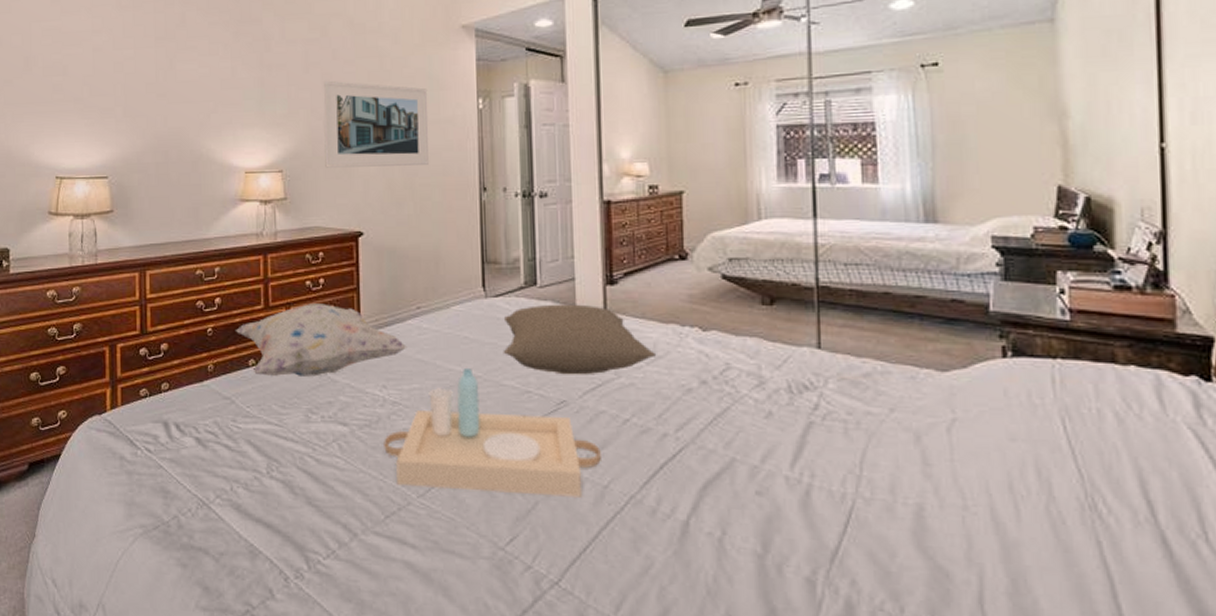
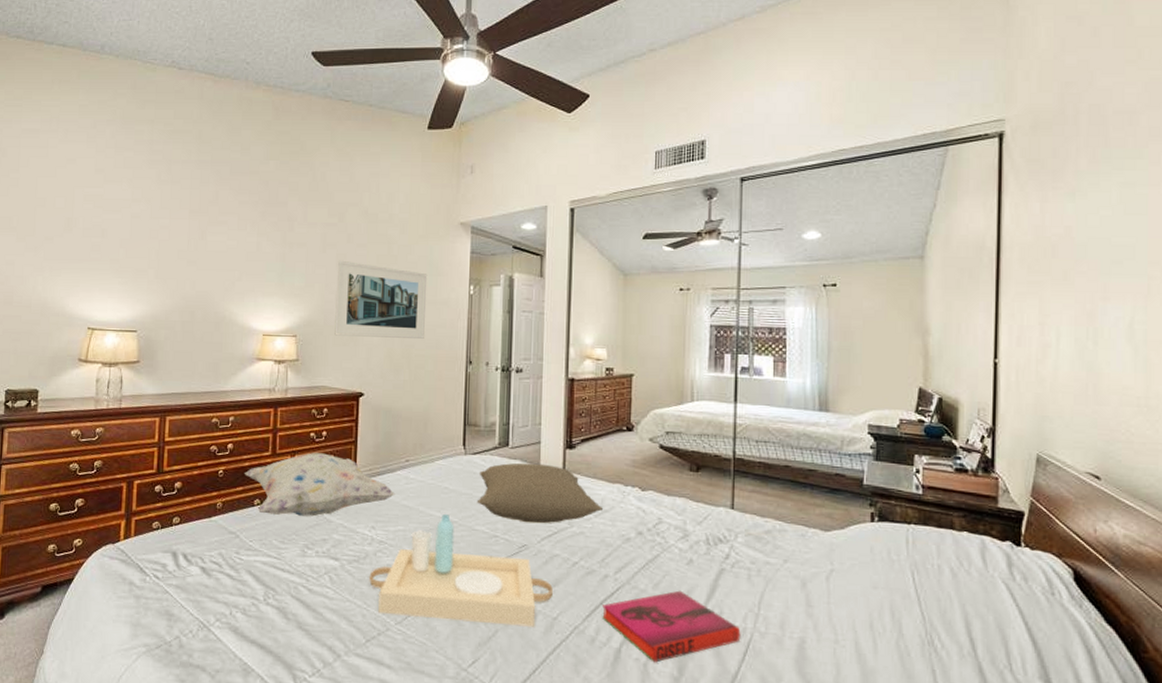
hardback book: none [663,449,840,537] -> present [602,590,741,663]

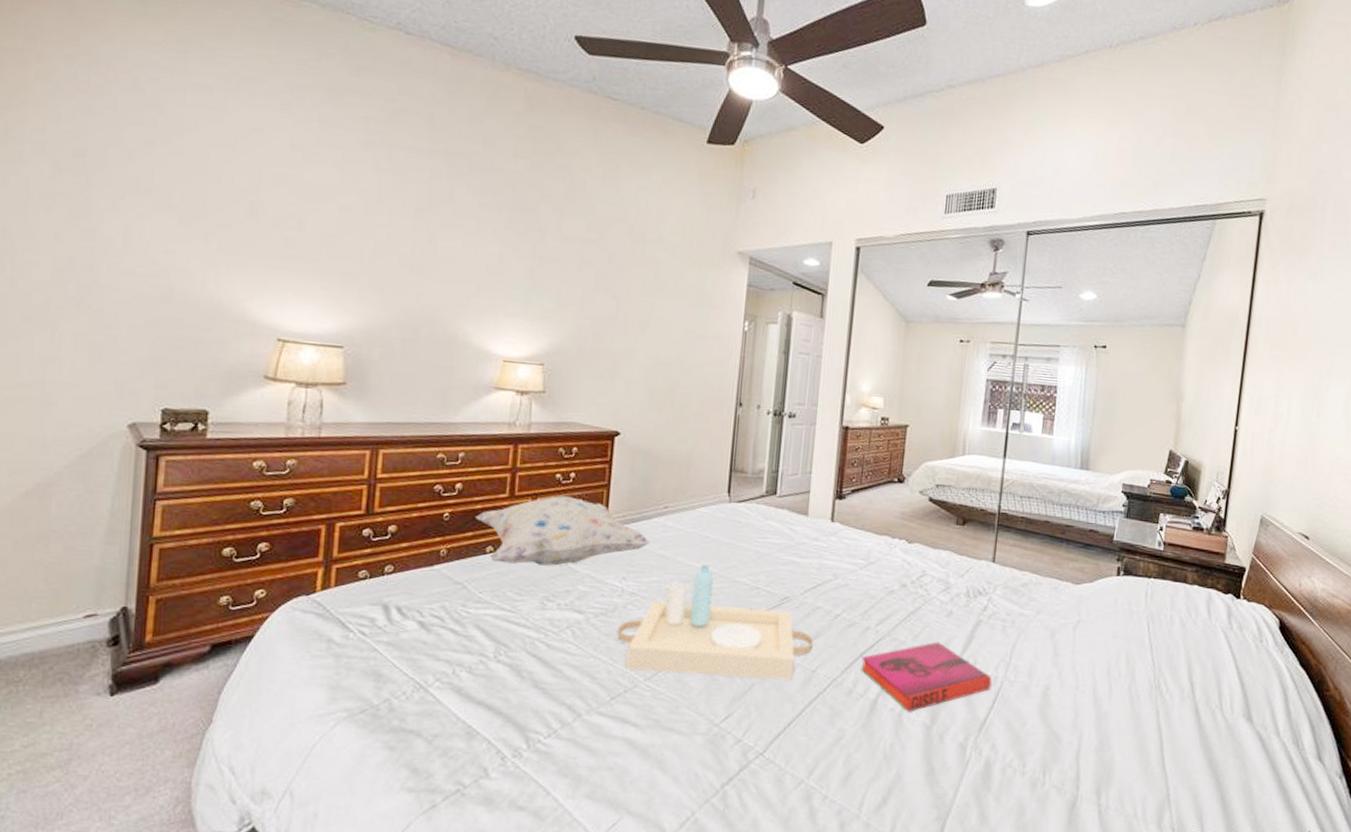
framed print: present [334,260,428,339] -> none [589,282,699,376]
pillow: present [476,463,602,524] -> none [739,512,869,576]

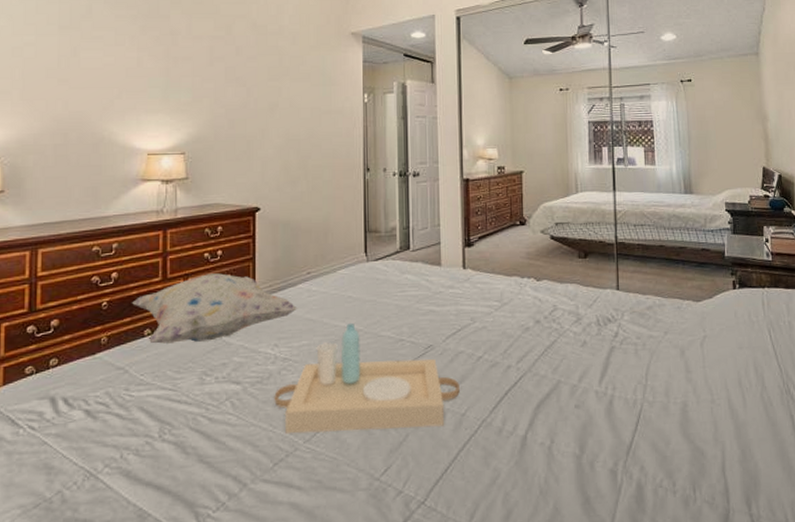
hardback book: present [861,641,992,712] -> none [507,372,633,444]

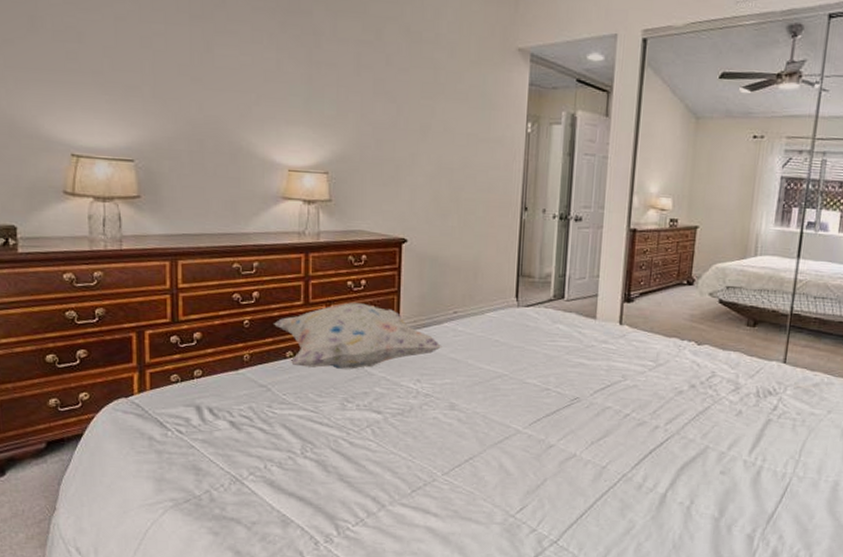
serving tray: present [274,322,460,434] -> none [414,366,603,477]

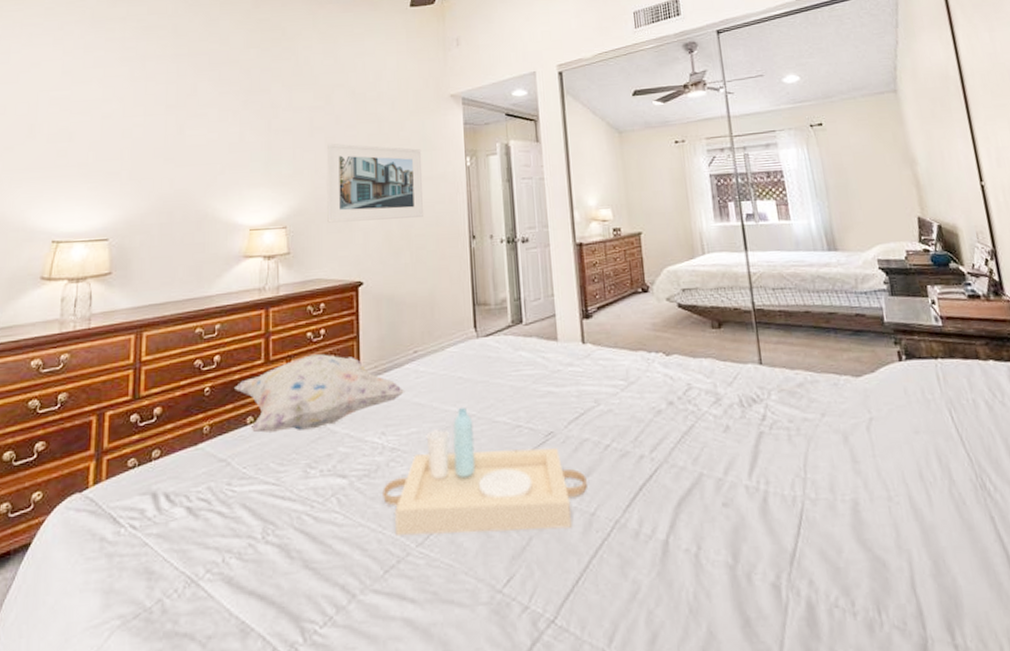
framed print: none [373,86,480,181] -> present [326,143,423,223]
serving tray: none [414,366,603,477] -> present [383,407,587,536]

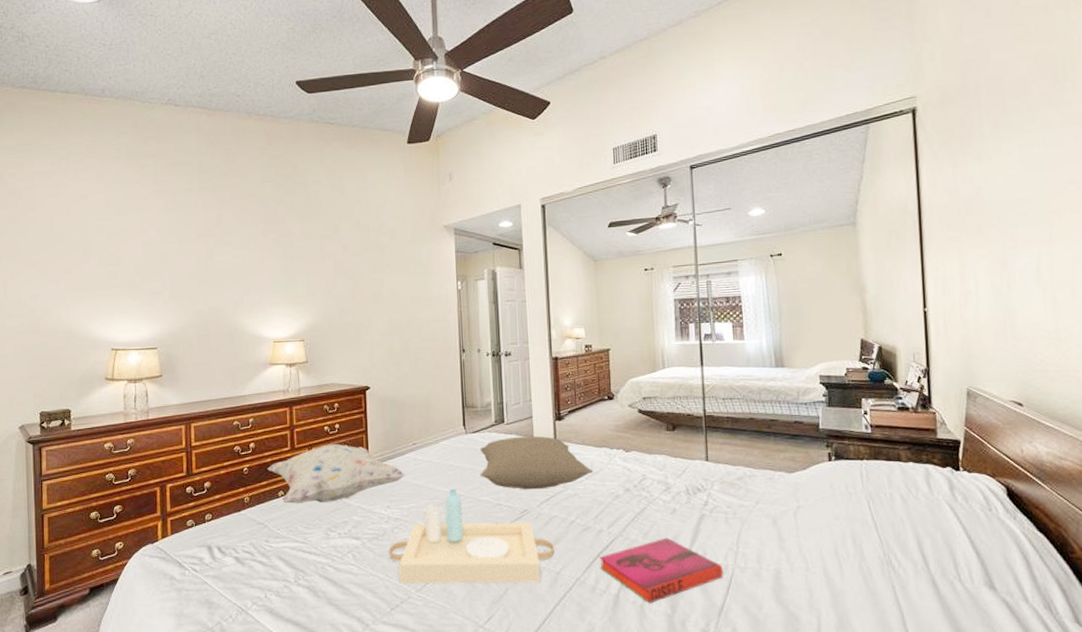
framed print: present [326,143,423,223] -> none [336,268,420,337]
pillow: none [494,338,628,407] -> present [479,436,592,490]
hardback book: none [642,462,792,551] -> present [600,537,724,604]

